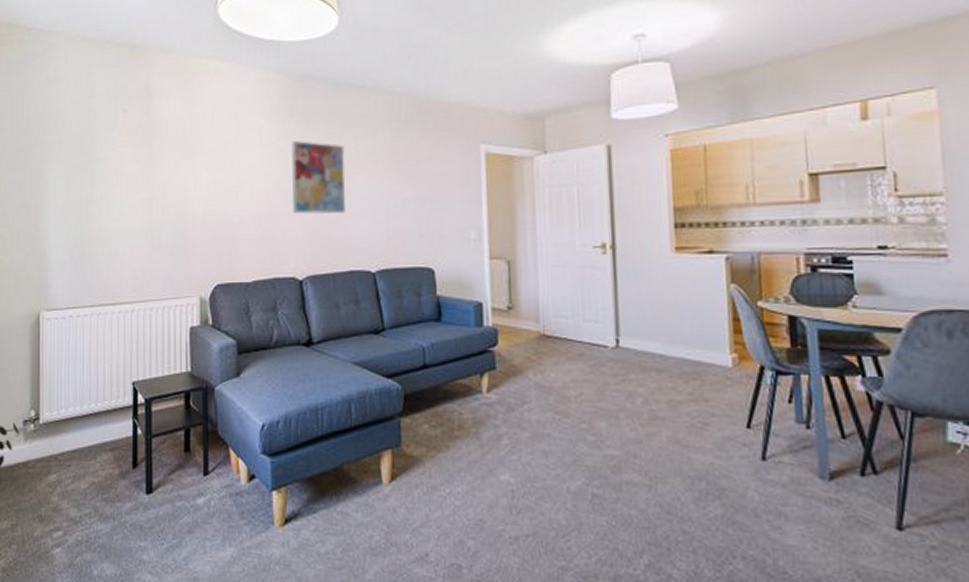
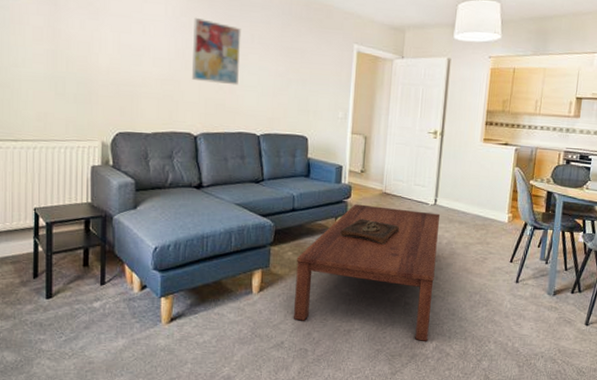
coffee table: none [435,353,635,555] -> present [294,204,441,341]
wooden tray: none [489,373,571,409] -> present [340,218,400,245]

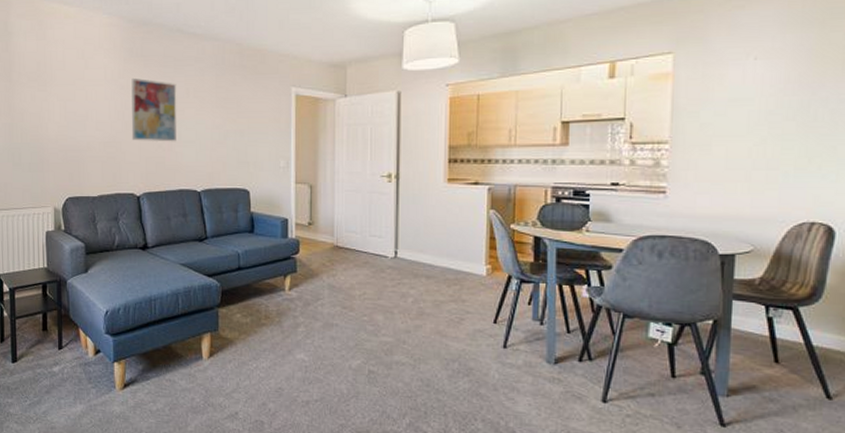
coffee table: present [294,204,441,341] -> none [246,260,403,417]
wooden tray: present [340,218,400,245] -> none [291,276,357,304]

